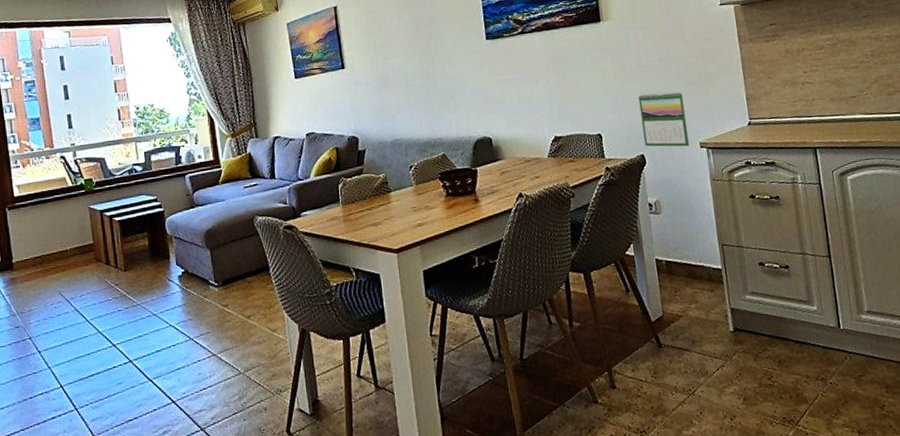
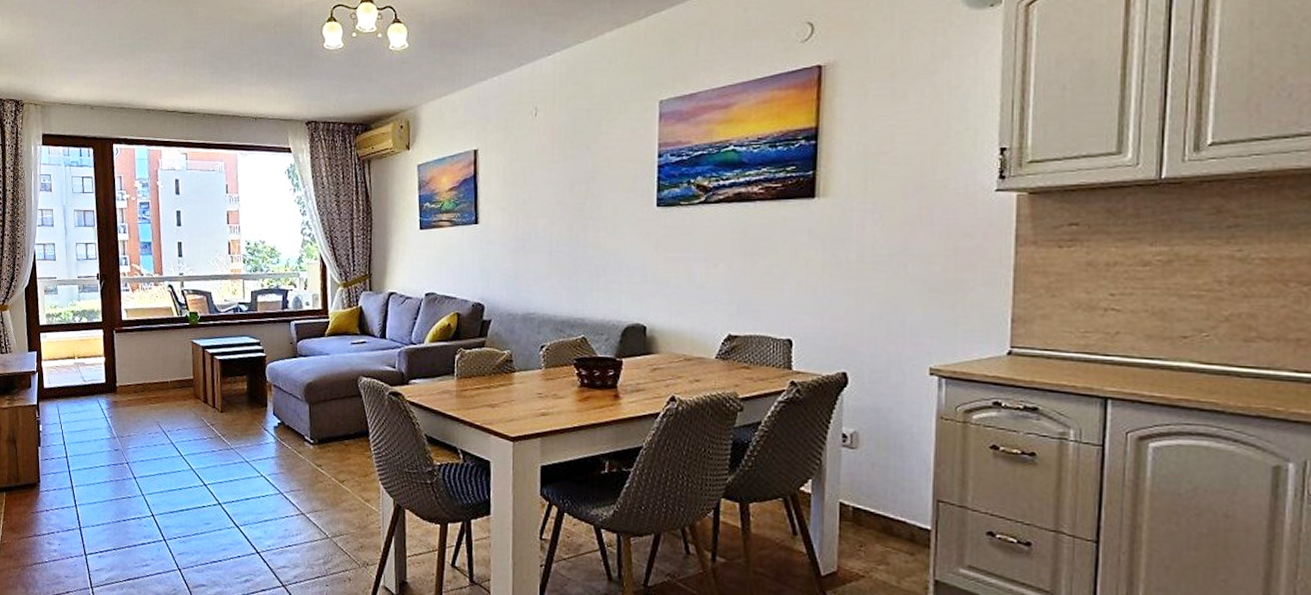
calendar: present [638,91,690,147] -> none [850,296,916,371]

